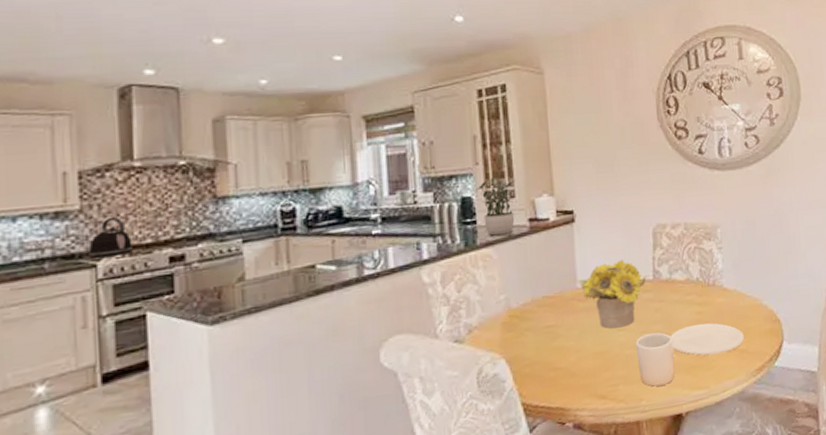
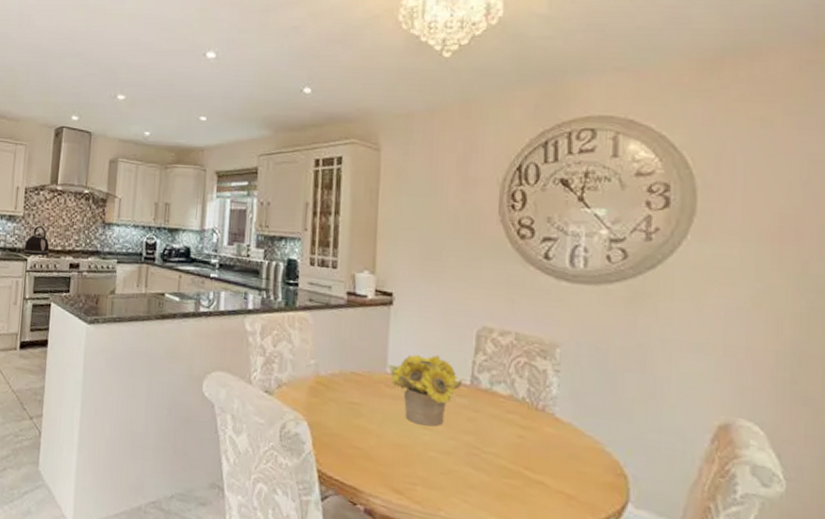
potted plant: present [476,178,515,236] -> none [302,246,338,303]
mug: present [635,332,675,387] -> none [440,441,485,503]
plate: present [670,323,744,357] -> none [482,447,574,493]

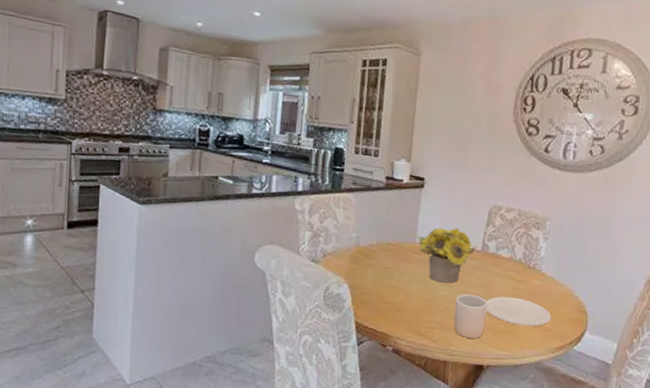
kettle: present [23,225,50,256] -> none [67,109,96,139]
mug: none [440,441,485,503] -> present [453,294,488,339]
plate: none [482,447,574,493] -> present [486,296,551,327]

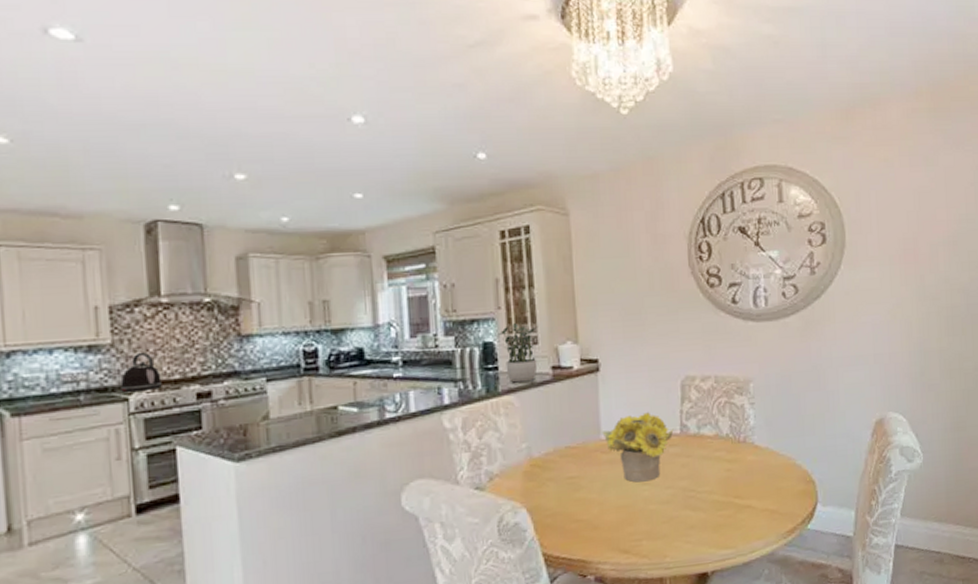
kettle: none [67,109,96,139] -> present [120,352,162,392]
potted plant: none [348,137,379,186] -> present [498,323,538,383]
mug: present [453,294,488,339] -> none [660,488,702,544]
plate: present [486,296,551,327] -> none [697,481,775,516]

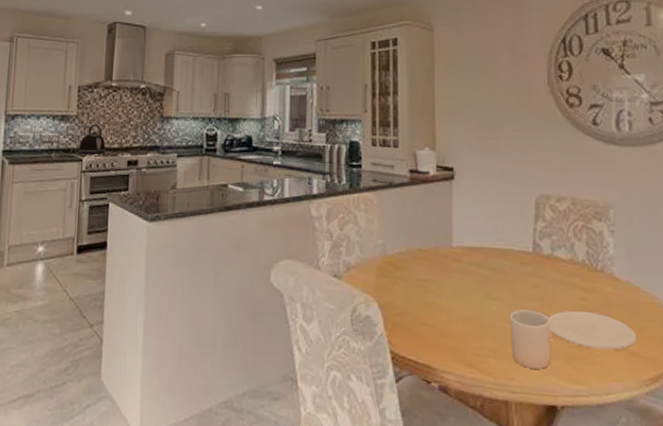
potted plant: present [498,323,538,383] -> none [363,126,398,182]
sunflower: present [602,412,674,483] -> none [454,226,526,297]
mug: none [660,488,702,544] -> present [509,310,552,369]
plate: none [697,481,775,516] -> present [548,310,636,351]

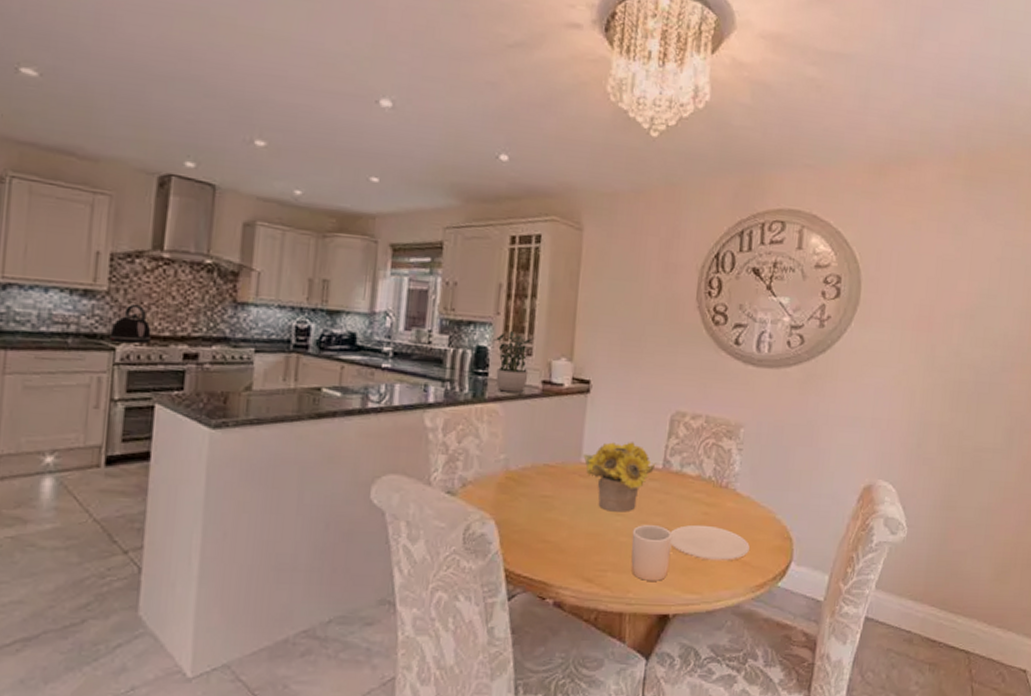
potted plant: none [363,126,398,182] -> present [493,331,533,393]
sunflower: none [454,226,526,297] -> present [583,442,656,512]

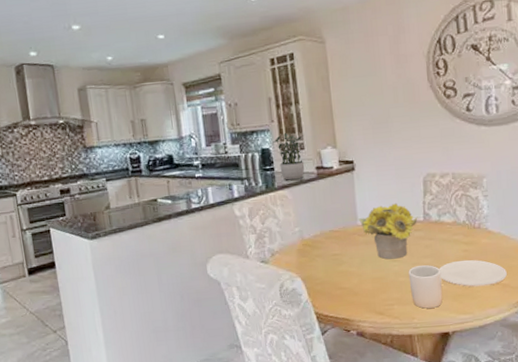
kettle: present [109,303,152,343] -> none [10,160,37,190]

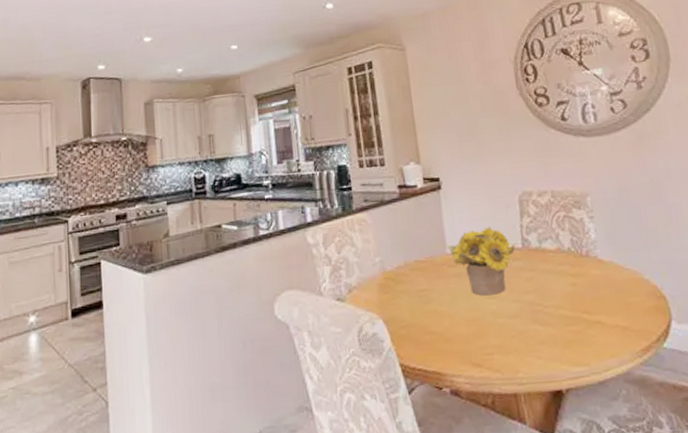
potted plant: present [272,133,305,180] -> none [350,148,386,202]
mug: present [408,265,443,309] -> none [508,302,552,359]
plate: present [439,259,507,288] -> none [544,295,626,331]

